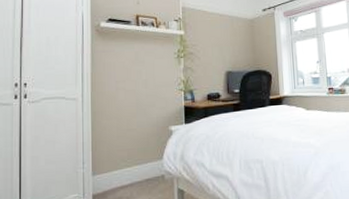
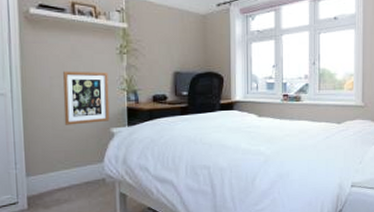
wall art: none [127,74,169,125] -> present [63,71,110,125]

